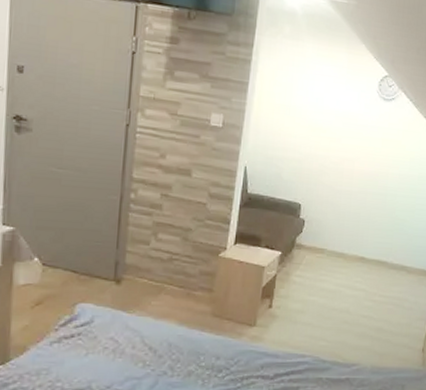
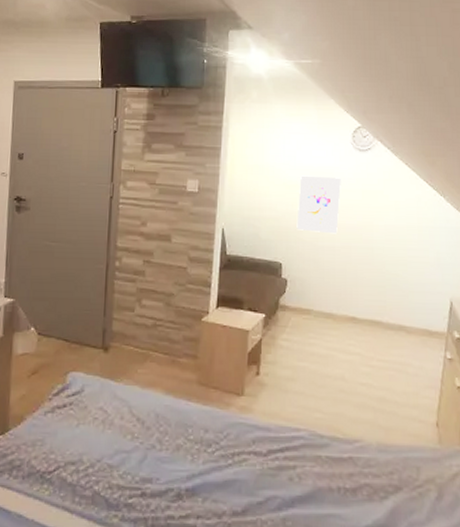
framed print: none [318,119,364,179] -> present [296,175,341,234]

